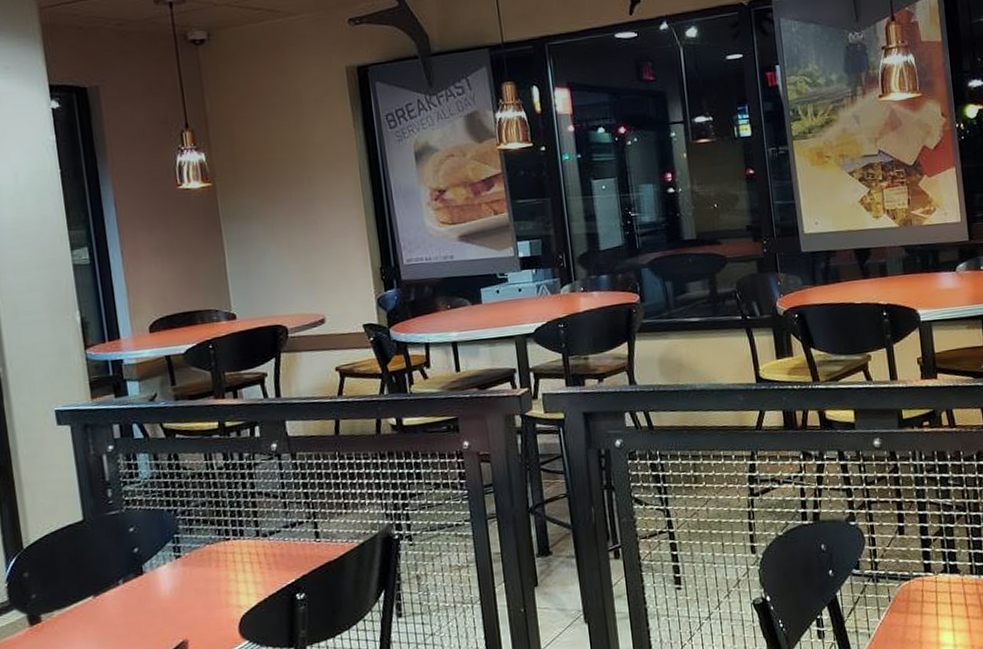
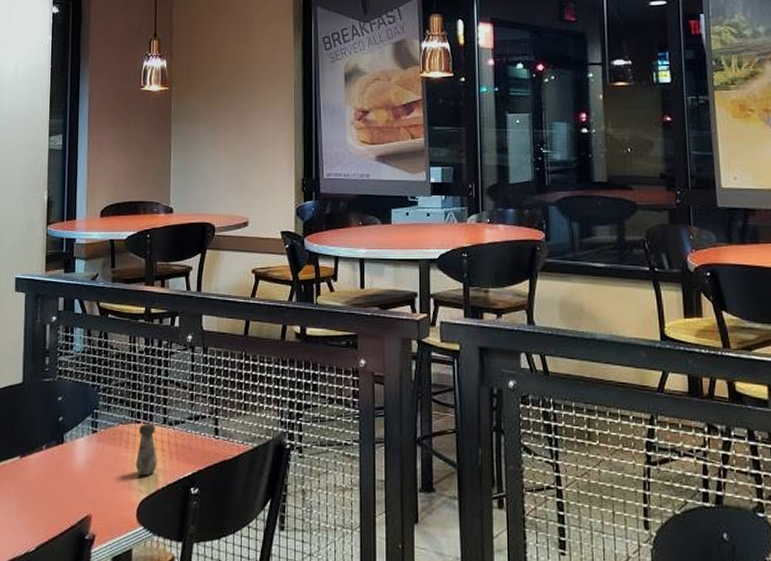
salt shaker: none [229,538,255,592] -> present [135,423,157,476]

